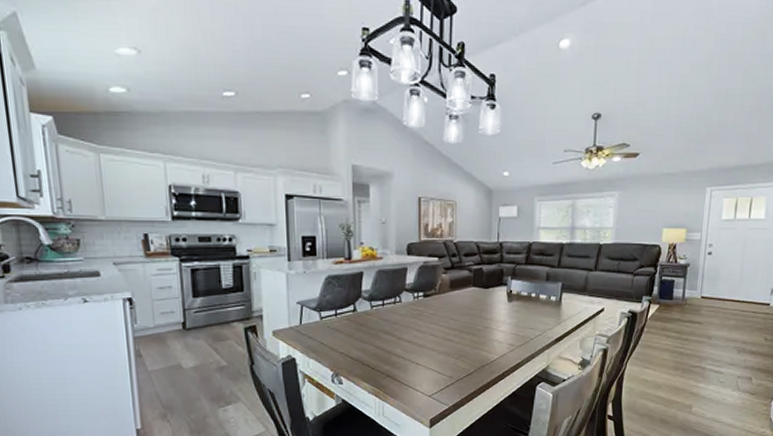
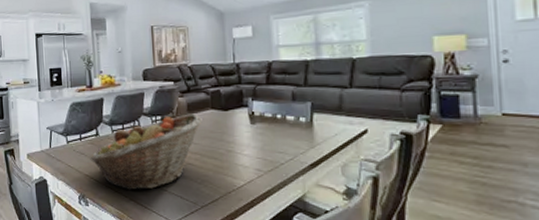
fruit basket: none [346,290,464,368] -> present [90,113,202,191]

